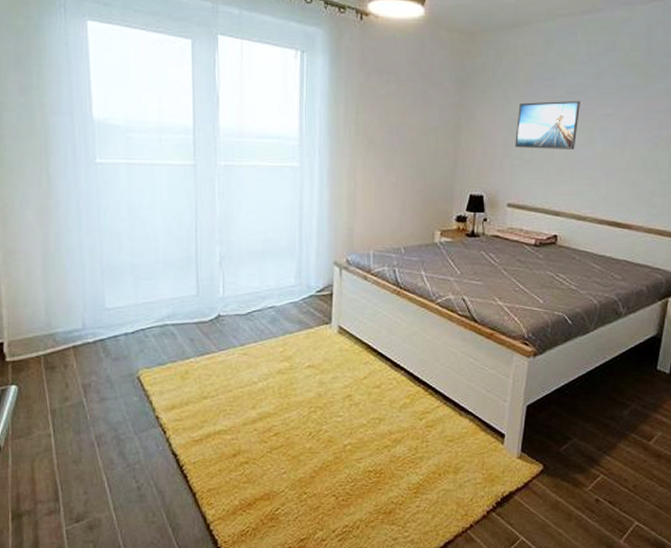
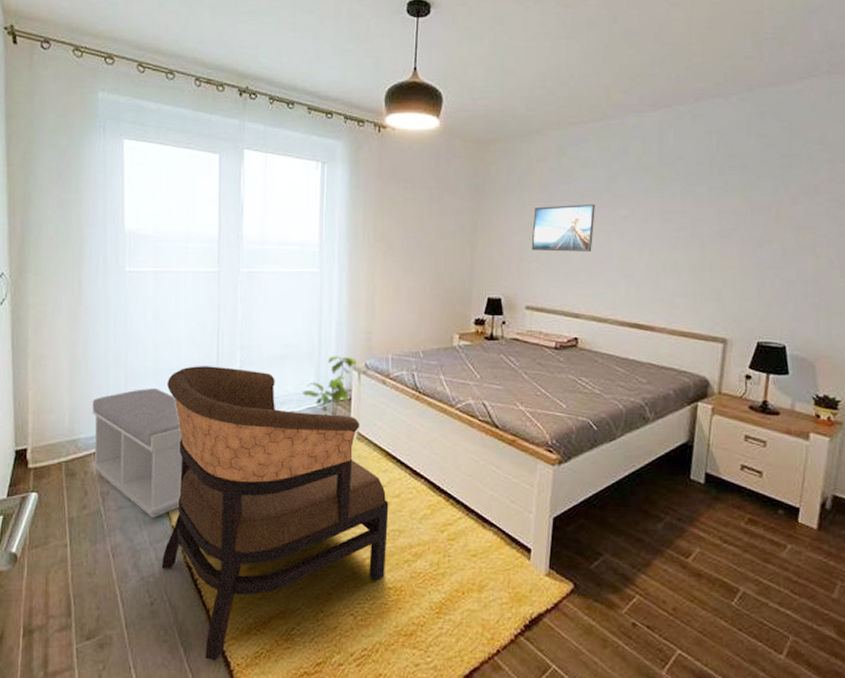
bench: none [68,283,164,409] -> present [91,389,182,518]
armchair: none [145,261,370,539] -> present [161,366,389,661]
house plant: none [284,252,339,310] -> present [303,356,358,416]

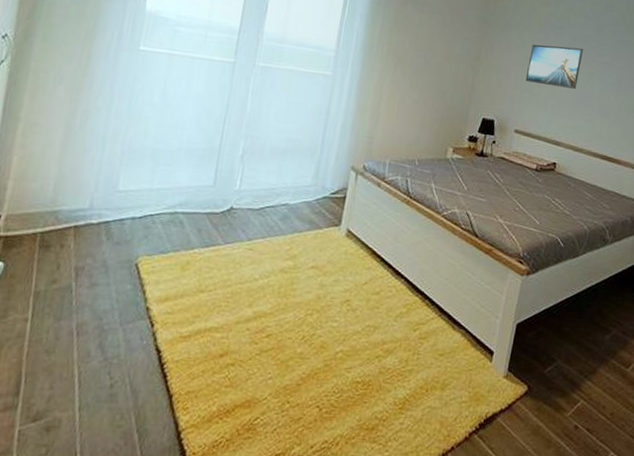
bench: present [91,389,182,518] -> none [69,166,172,298]
armchair: present [161,366,389,661] -> none [128,150,368,449]
house plant: present [303,356,358,416] -> none [300,155,357,212]

